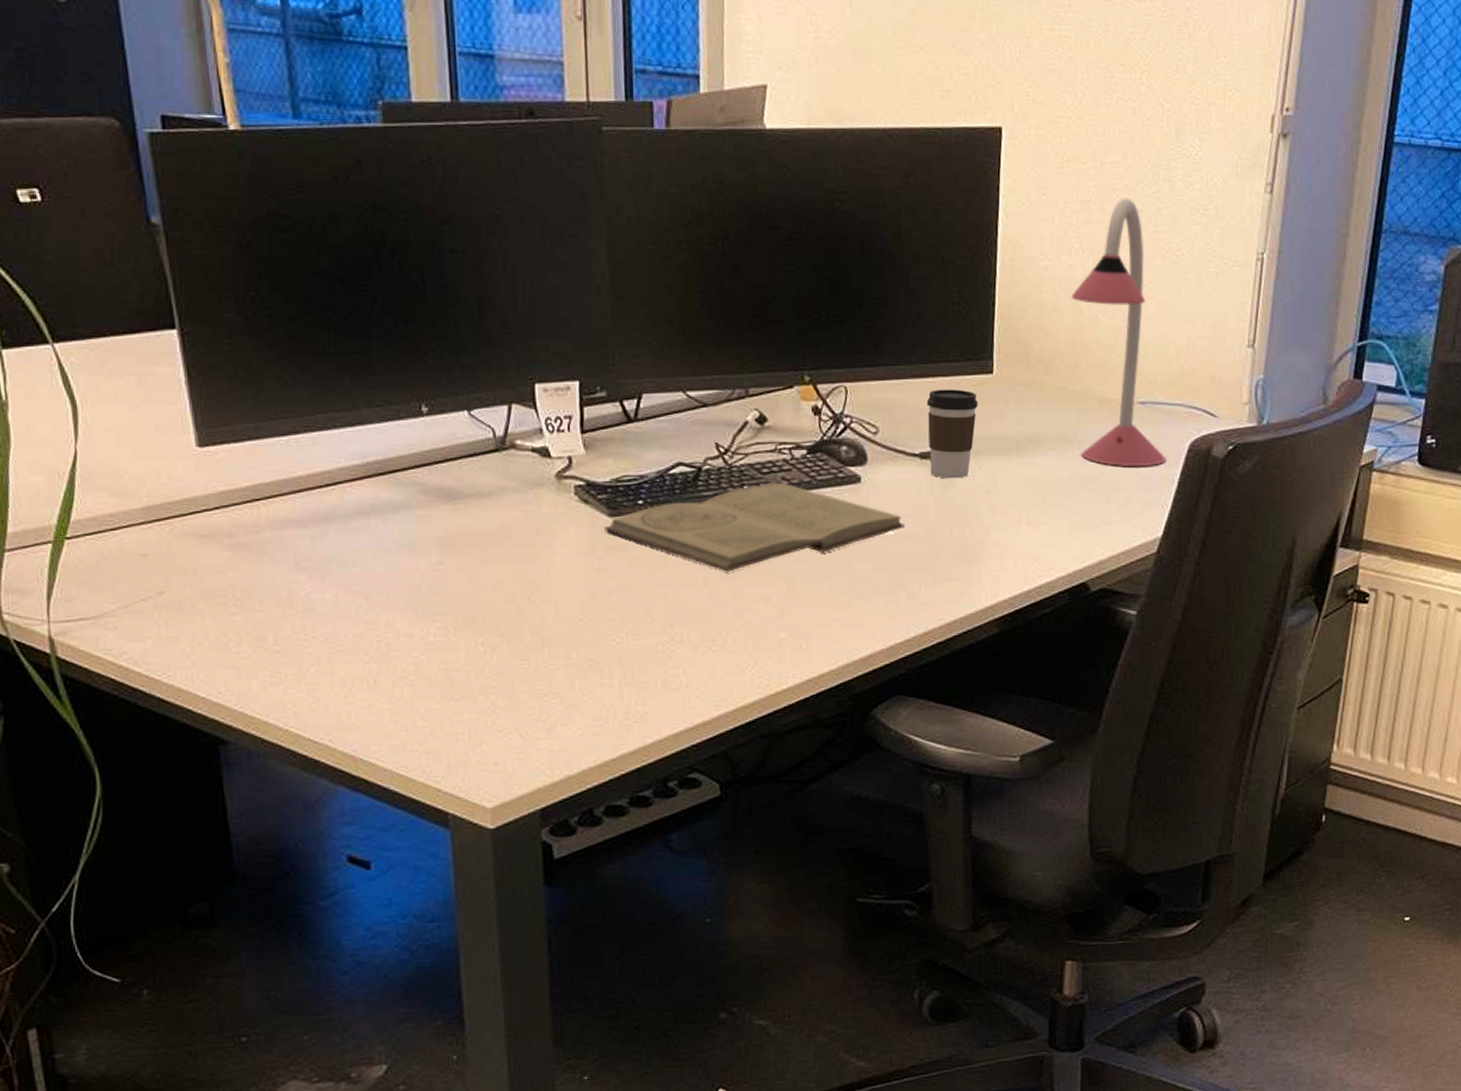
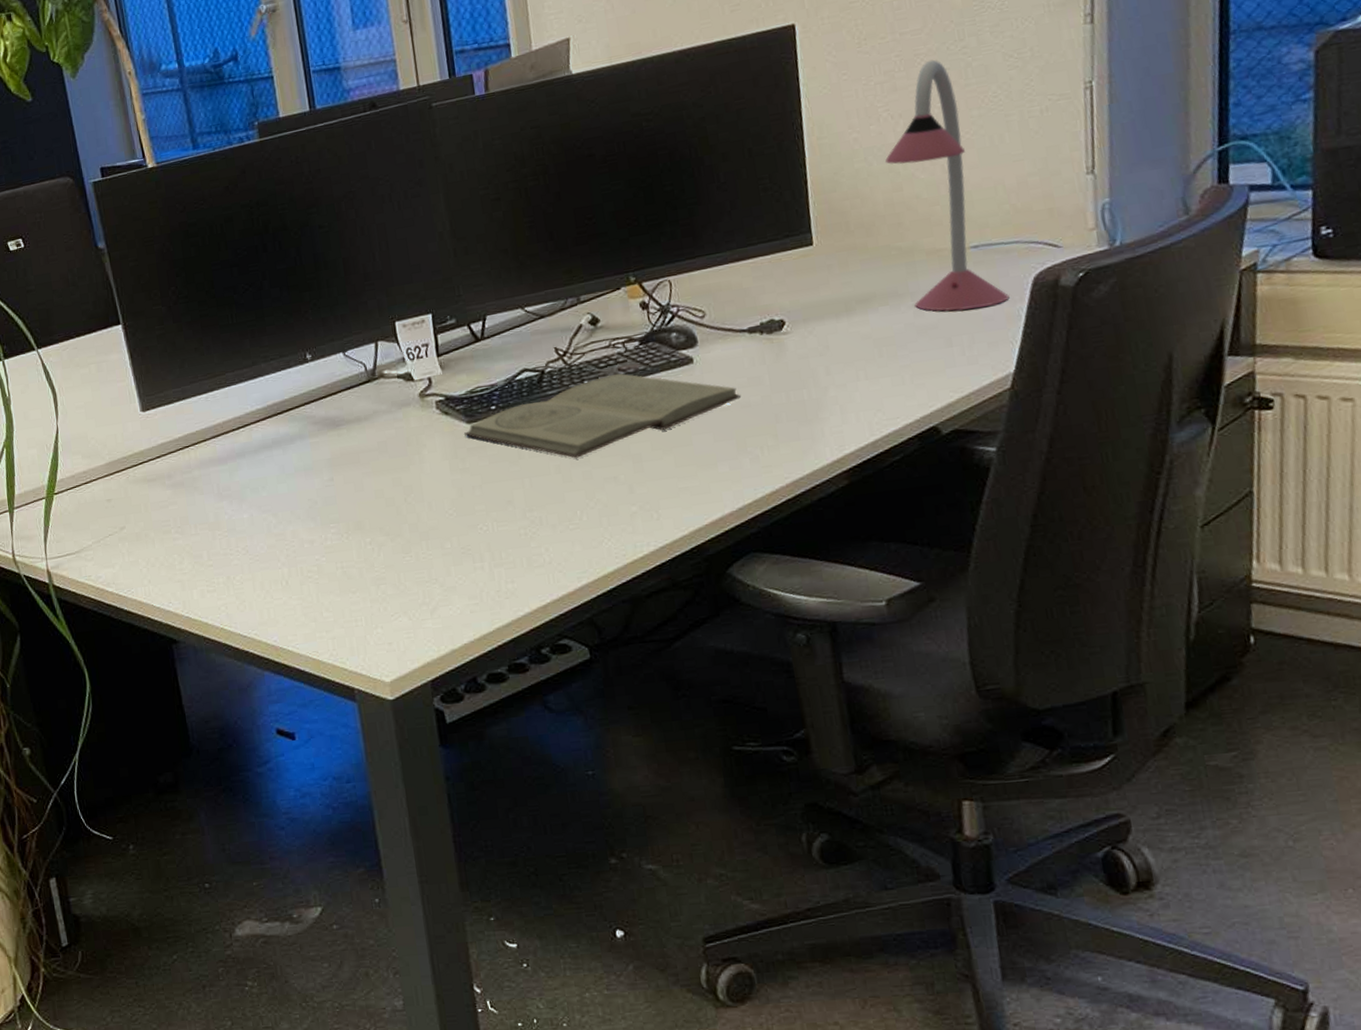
coffee cup: present [926,389,978,479] -> none [749,264,801,348]

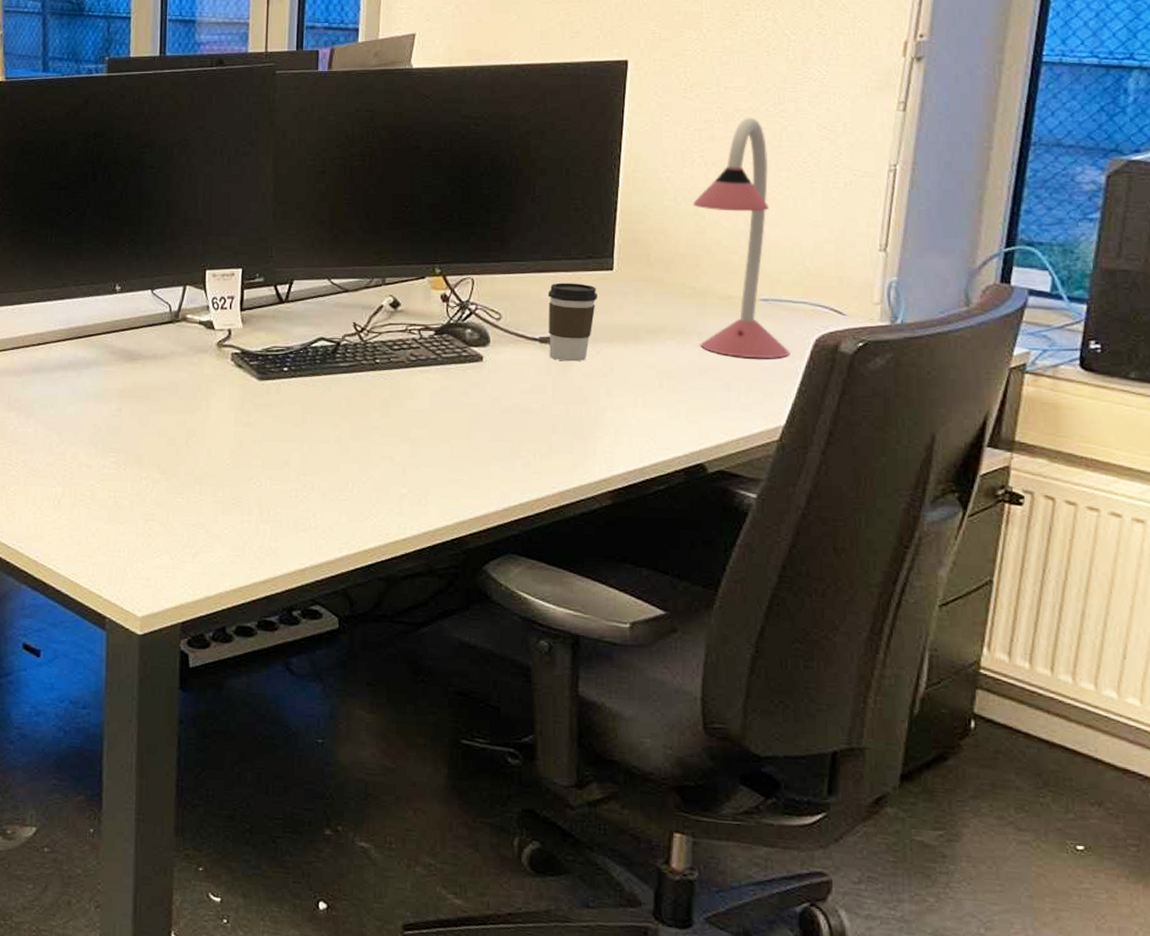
book: present [464,373,742,458] -> none [254,358,523,432]
coffee cup: none [749,264,801,348] -> present [547,282,597,362]

